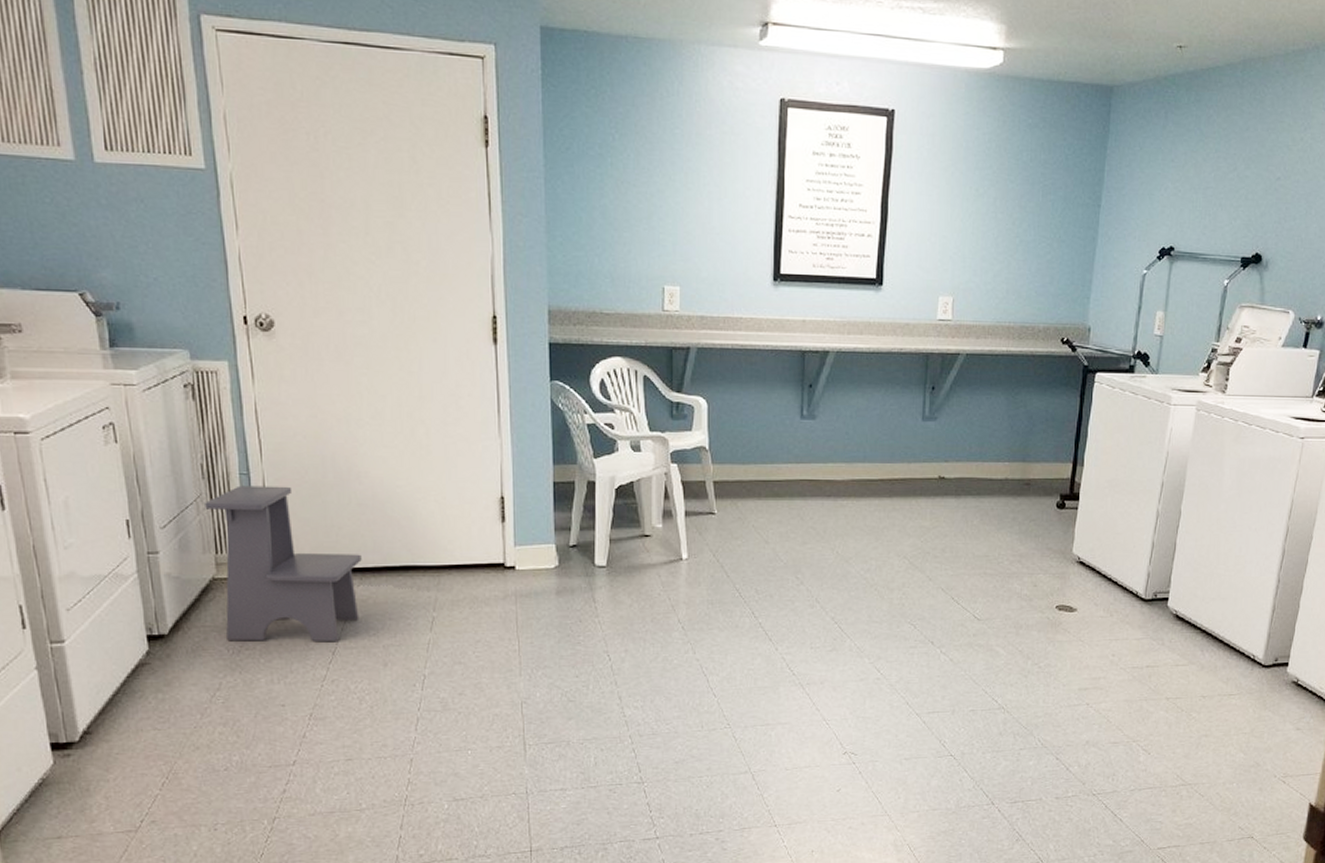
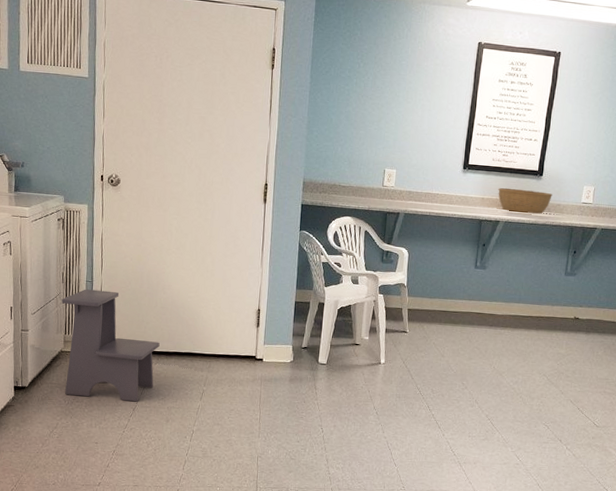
basket: none [824,304,898,339] -> present [498,188,553,215]

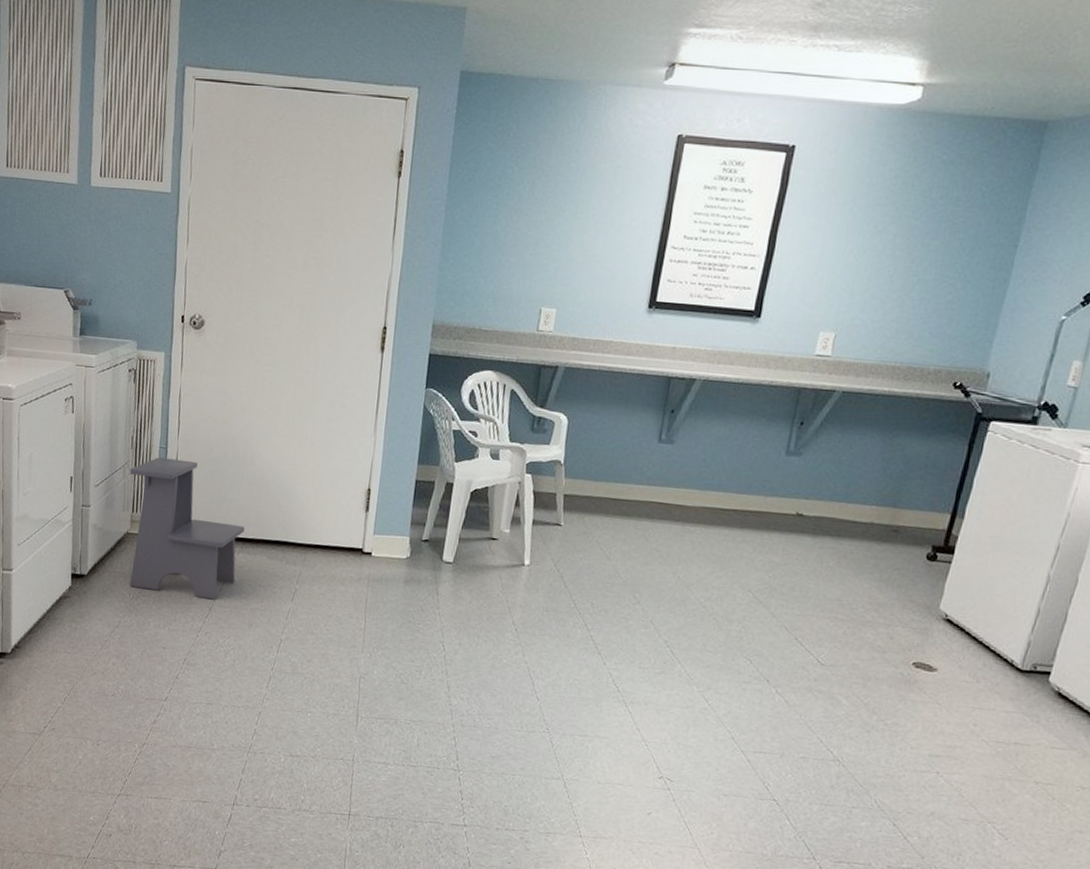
basket: present [498,188,553,215] -> none [695,333,774,371]

